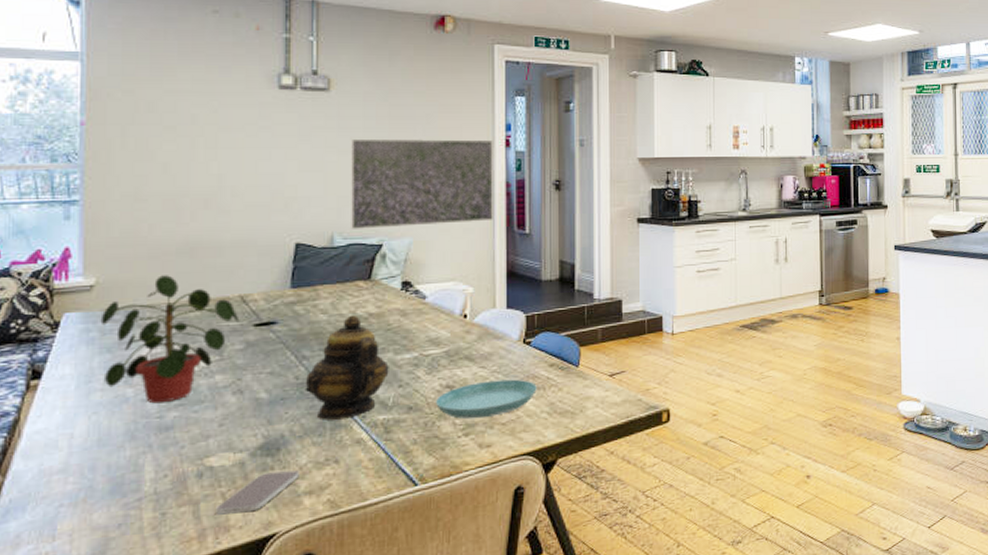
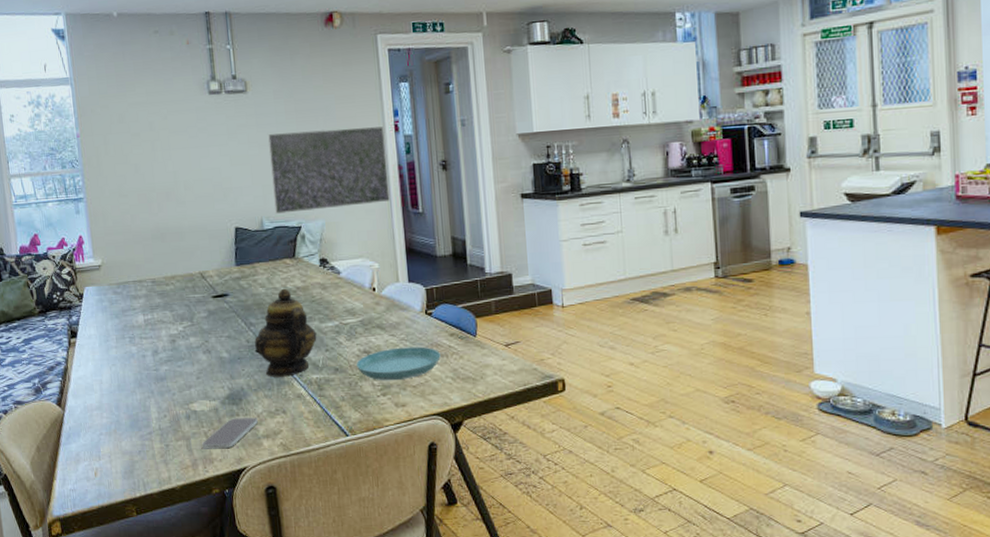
potted plant: present [100,275,240,404] -> none [108,256,202,359]

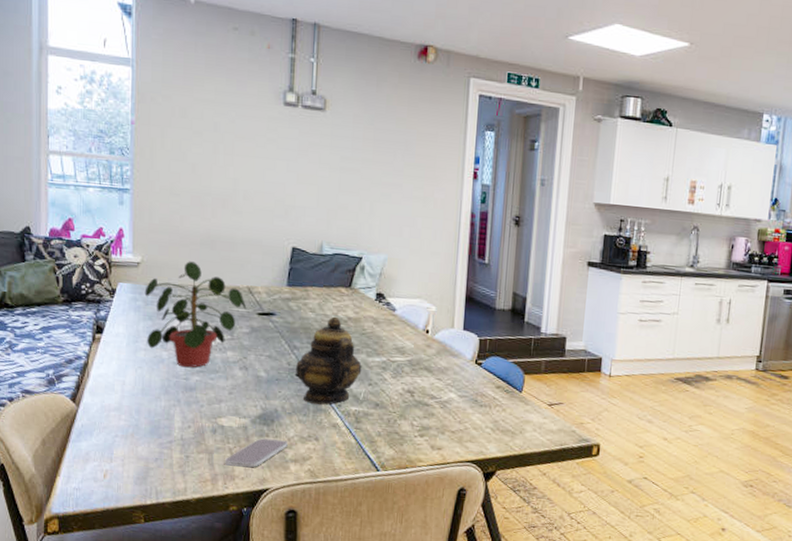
potted plant: none [108,256,202,359] -> present [144,261,247,368]
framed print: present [267,126,390,214] -> none [337,157,463,248]
saucer: present [357,346,441,381] -> none [398,391,484,424]

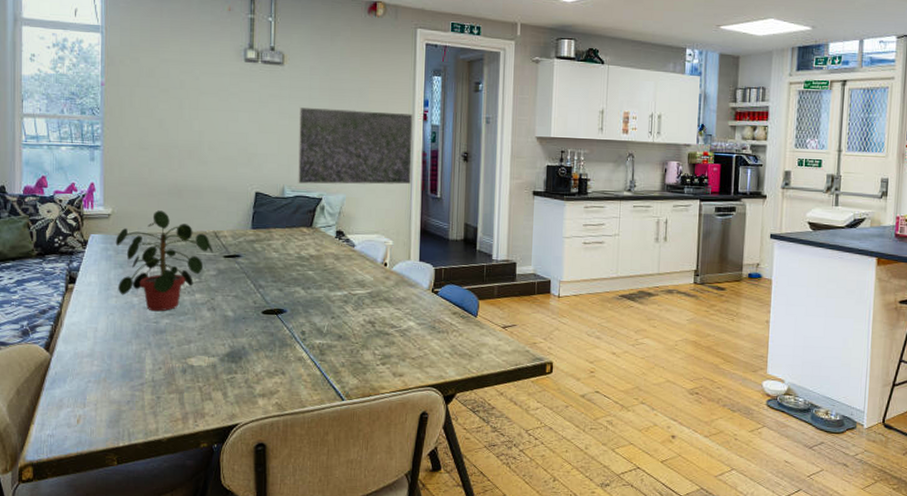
smartphone: present [225,438,288,468] -> none [195,375,255,405]
teapot: present [296,316,362,405] -> none [262,255,325,340]
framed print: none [337,157,463,248] -> present [298,106,414,185]

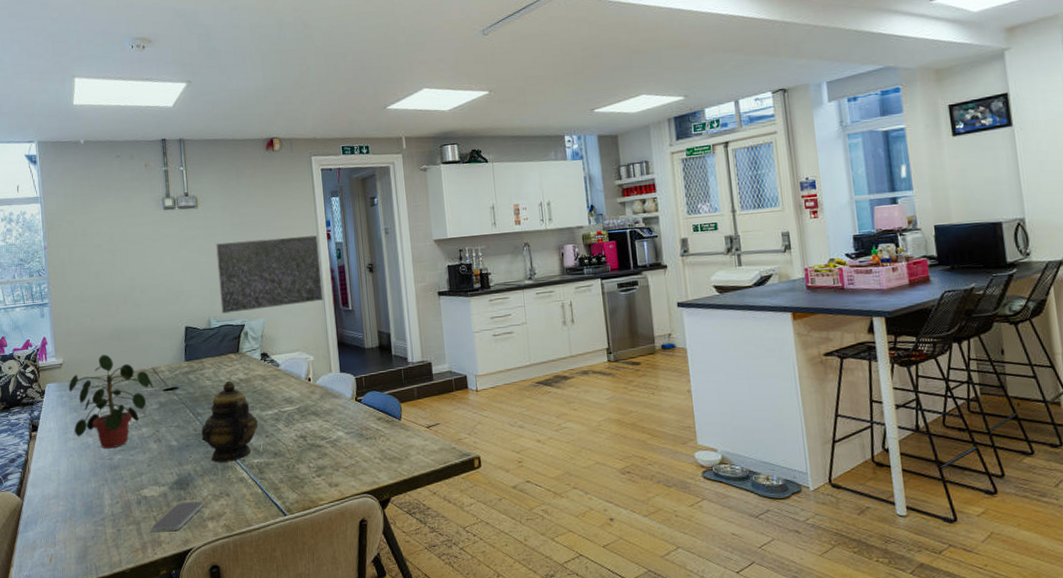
smartphone: none [195,375,255,405] -> present [151,501,203,533]
teapot: none [262,255,325,340] -> present [201,380,258,463]

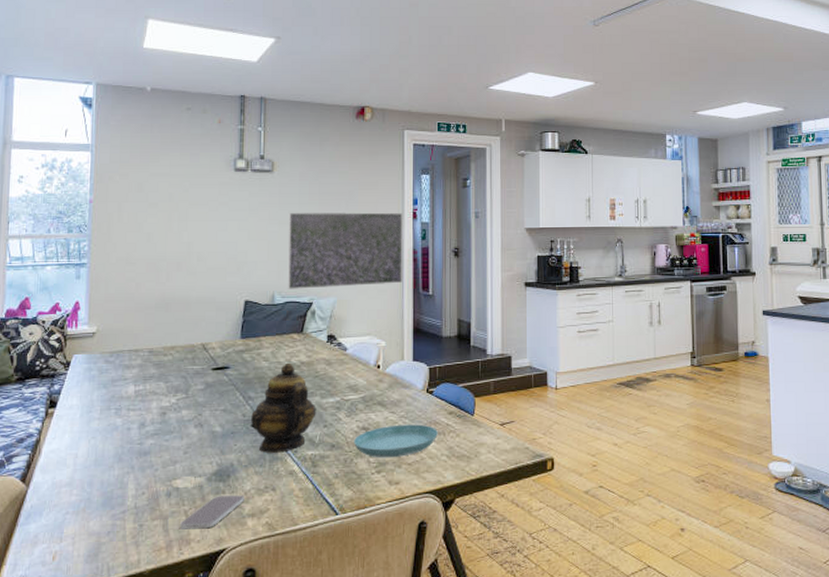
potted plant: present [68,354,154,449] -> none [99,325,201,432]
saucer: none [294,430,370,463] -> present [354,424,438,458]

